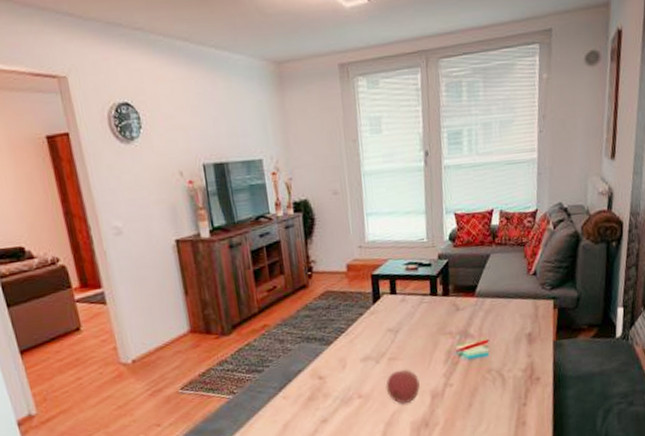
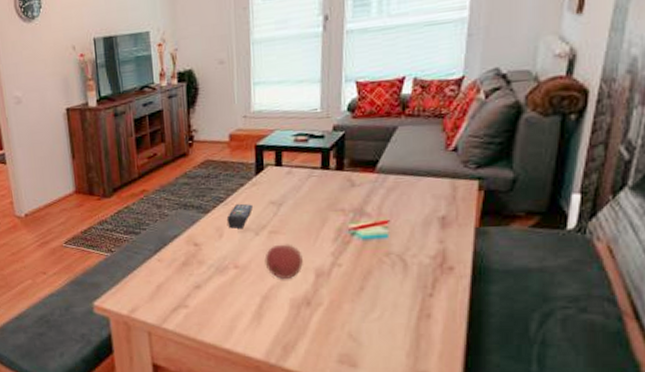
remote control: none [348,332,372,359] -> present [226,203,253,229]

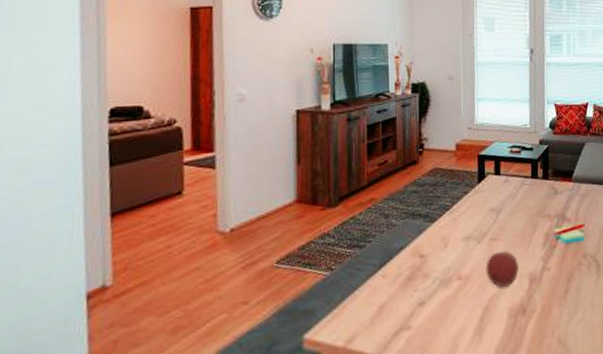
remote control: present [226,203,253,229] -> none [452,211,475,237]

